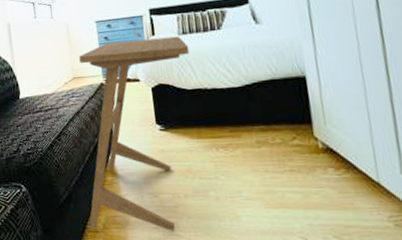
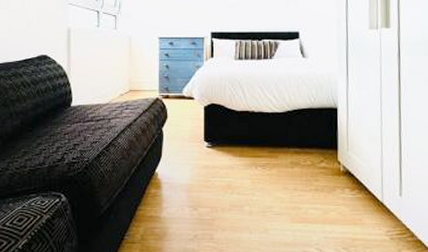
side table: present [79,36,190,232] -> none [127,59,243,244]

